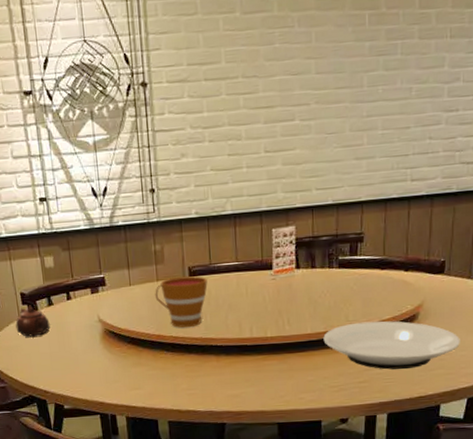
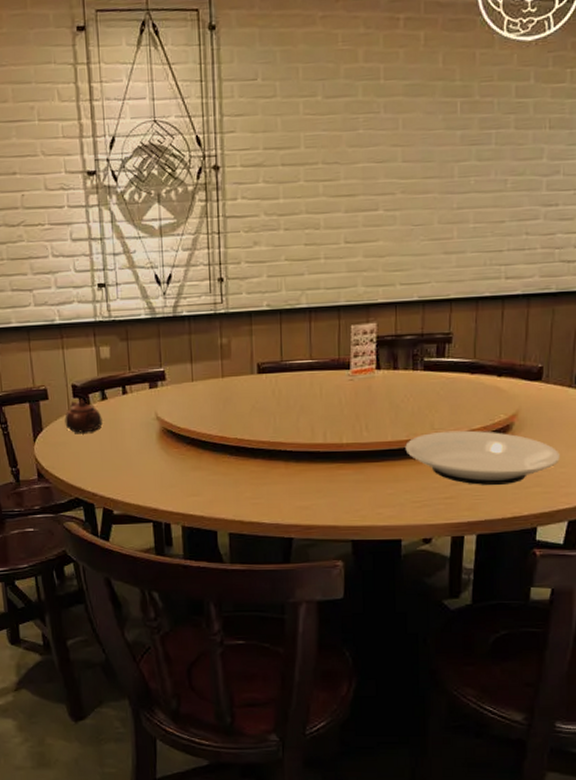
cup: present [155,276,208,328] -> none [219,373,278,430]

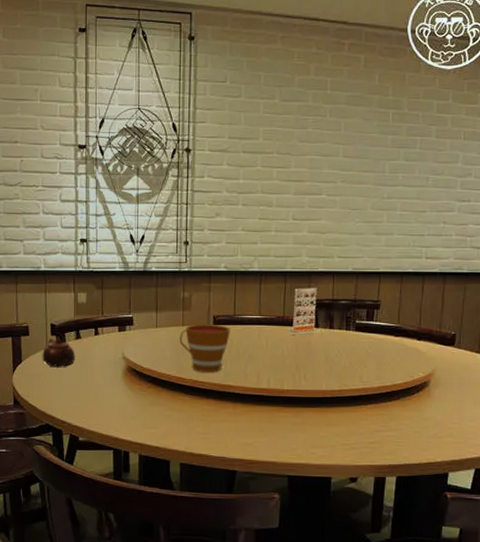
cup: none [219,373,278,430] -> present [179,324,230,373]
plate: present [405,430,560,485] -> none [337,384,469,434]

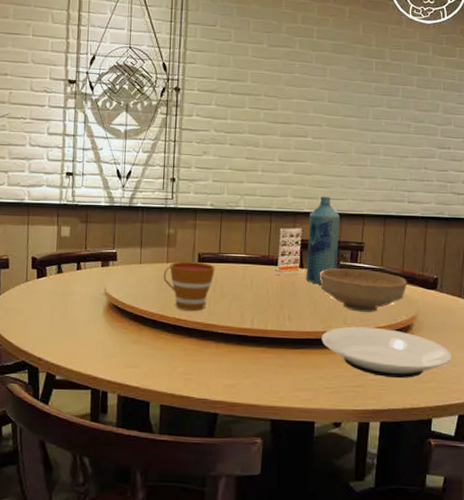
teapot: present [42,336,75,367] -> none [21,270,56,301]
bottle: none [321,255,355,344] -> present [306,197,339,285]
bowl: none [335,326,425,370] -> present [319,268,408,312]
plate: none [337,384,469,434] -> present [321,326,451,378]

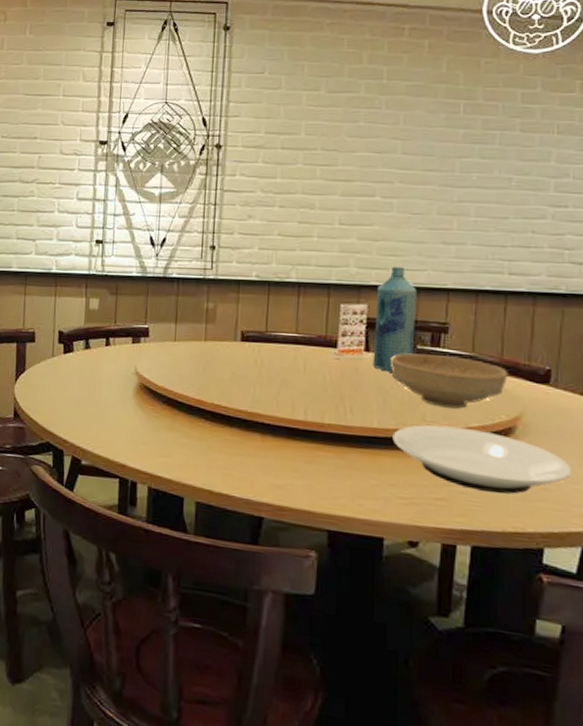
cup: present [163,261,215,312] -> none [200,339,261,398]

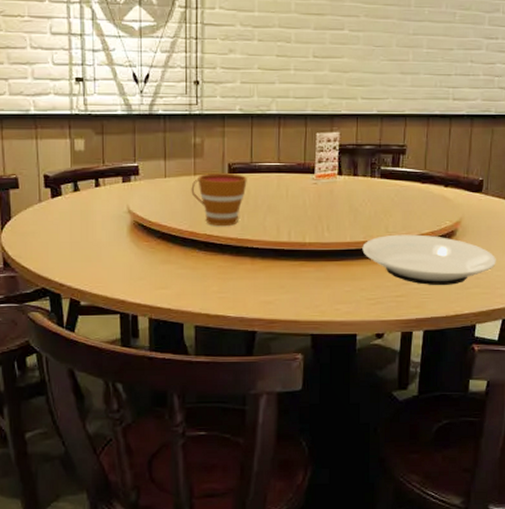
cup: none [200,339,261,398] -> present [191,172,247,227]
bottle: present [372,267,416,372] -> none [345,96,380,192]
bowl: present [390,353,509,409] -> none [359,173,452,219]

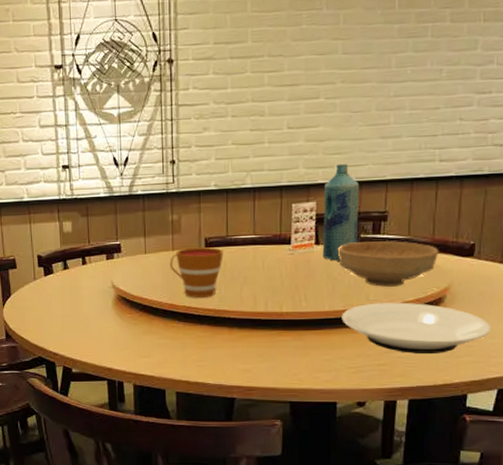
bottle: none [345,96,380,192] -> present [322,164,359,261]
bowl: none [359,173,452,219] -> present [337,240,439,287]

